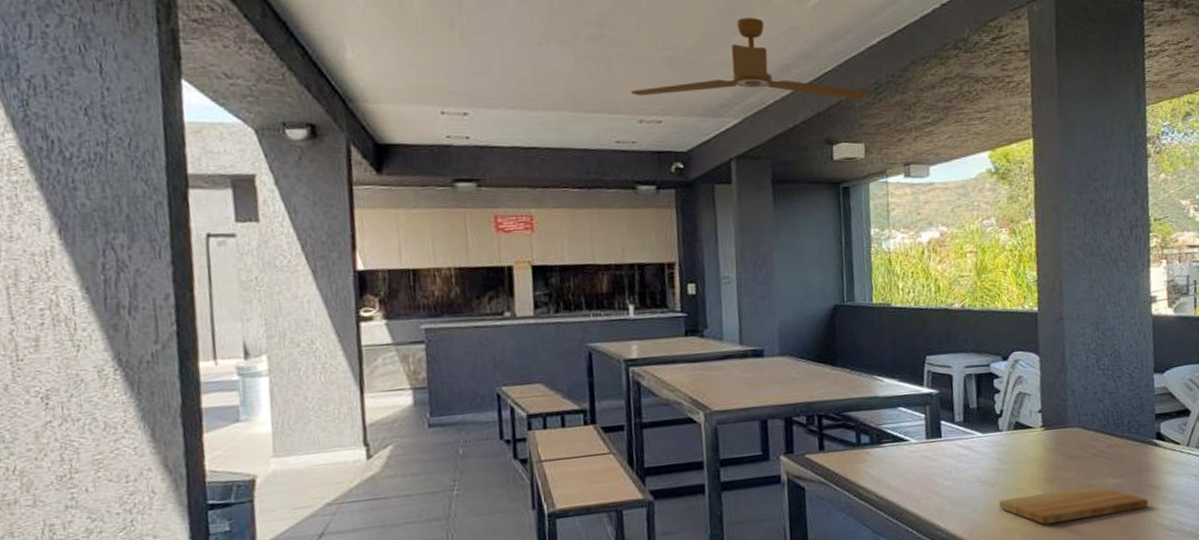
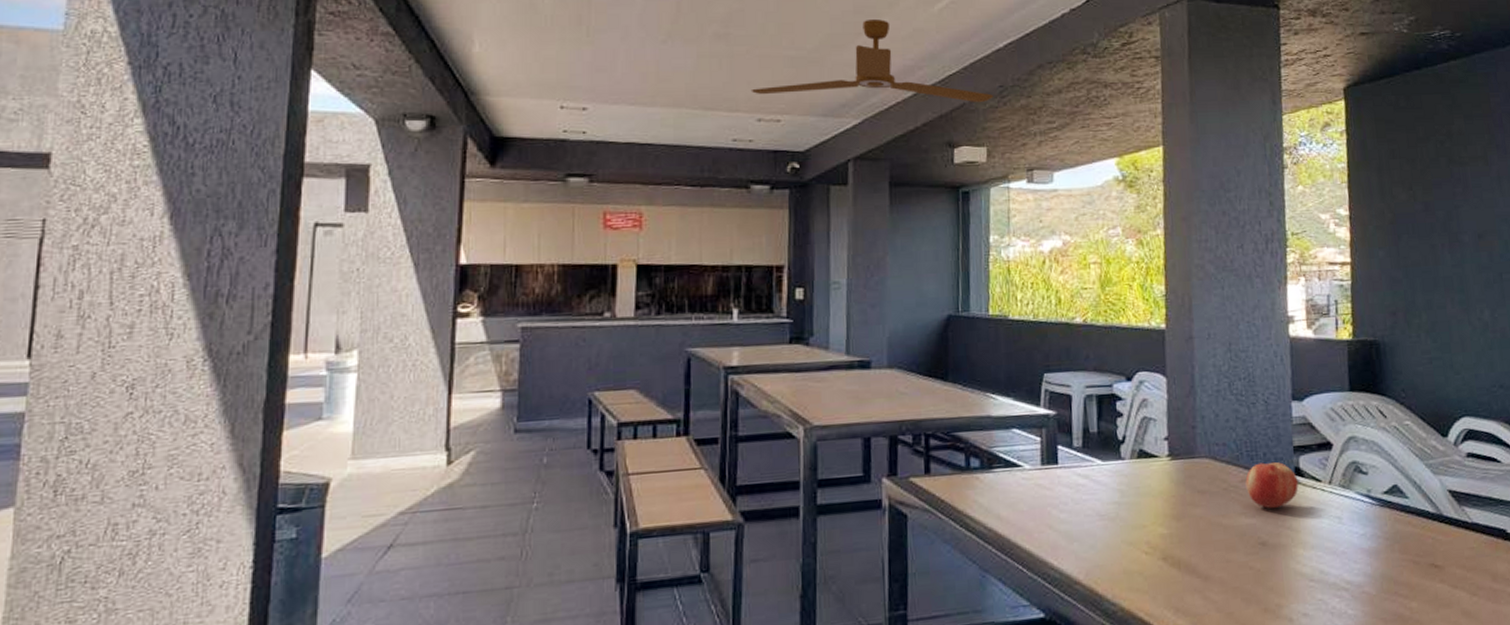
cutting board: present [999,485,1149,525] -> none [1119,525,1286,568]
fruit: none [1112,428,1160,470] -> present [1245,462,1299,509]

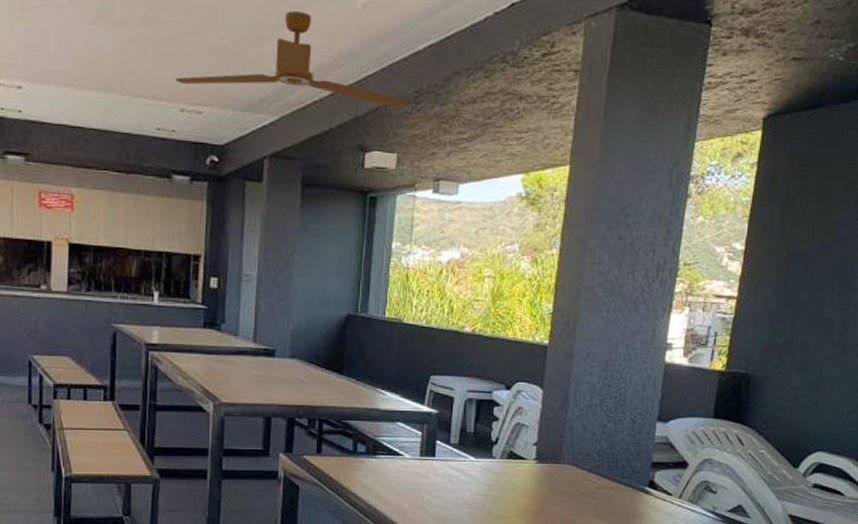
fruit: present [1245,462,1299,509] -> none [602,473,651,515]

